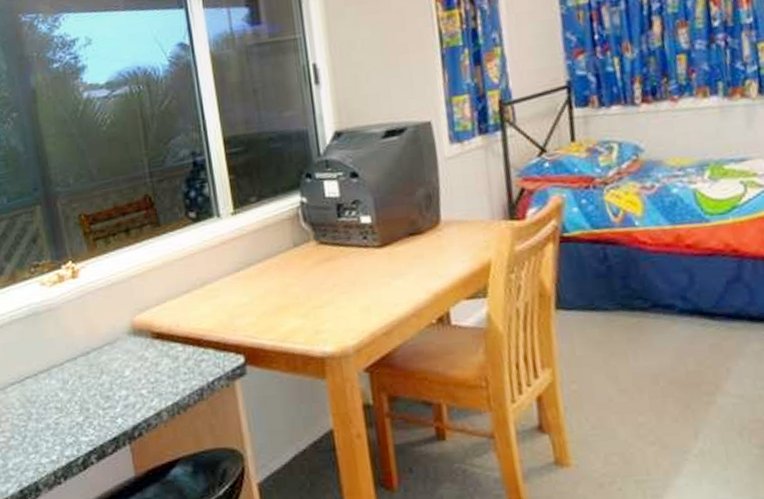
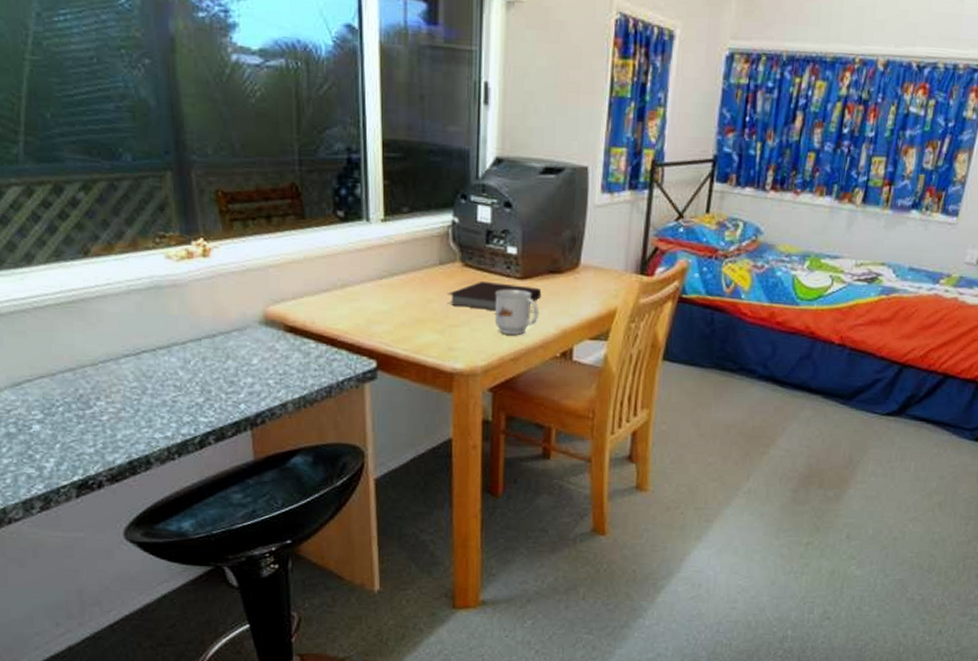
notebook: none [305,253,405,287] -> present [446,280,542,310]
mug: none [355,258,405,308] -> present [495,289,538,335]

